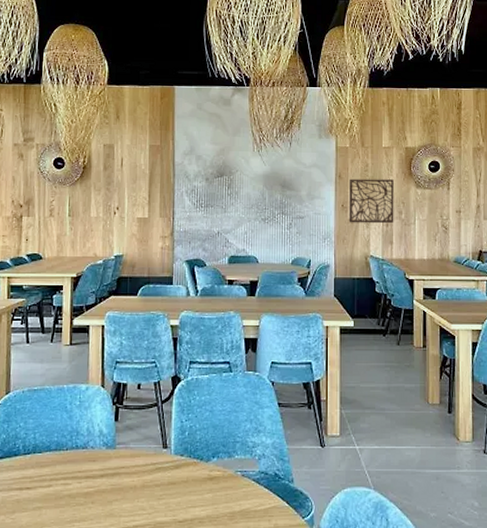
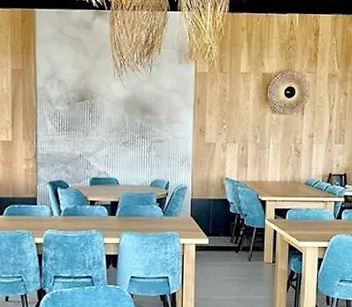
decorative wall panel: present [348,178,394,224] -> none [206,103,250,148]

